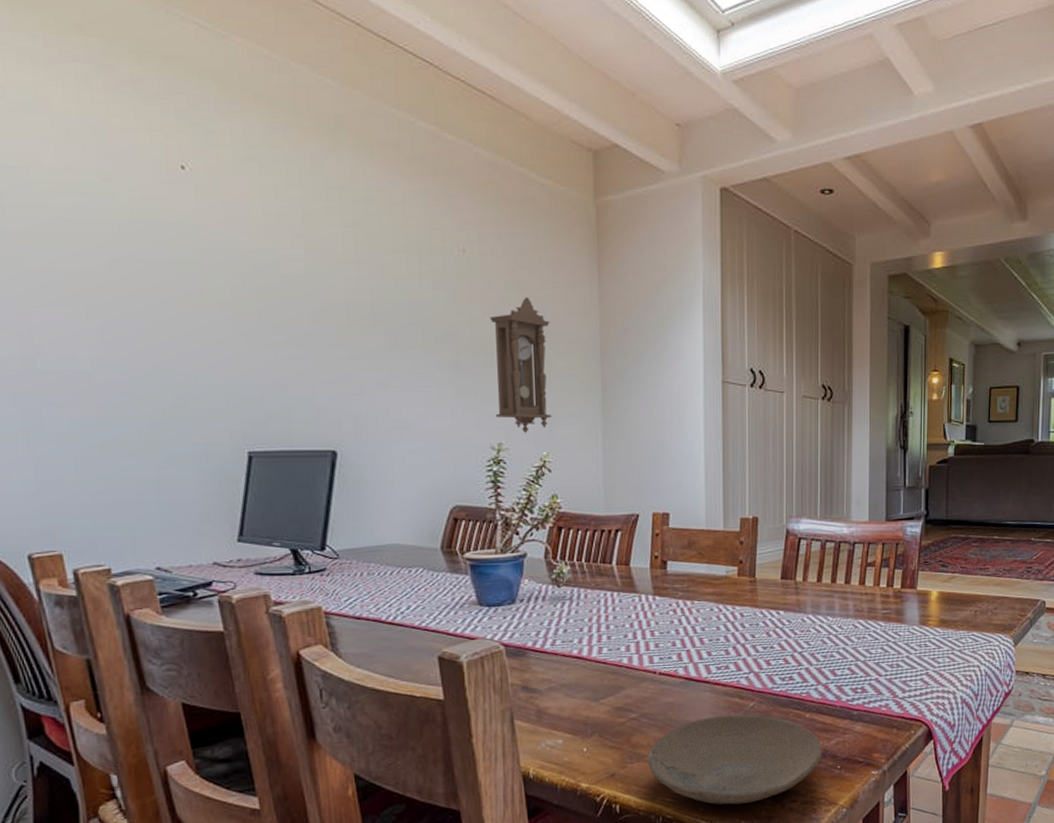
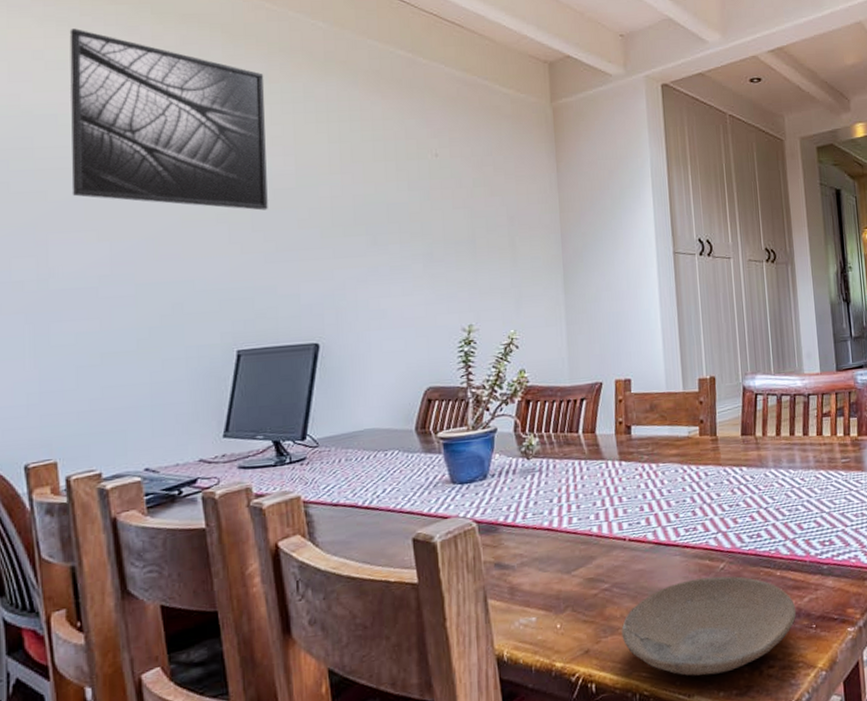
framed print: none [33,62,276,299] -> present [69,29,268,211]
pendulum clock: present [489,297,552,433] -> none [459,190,518,313]

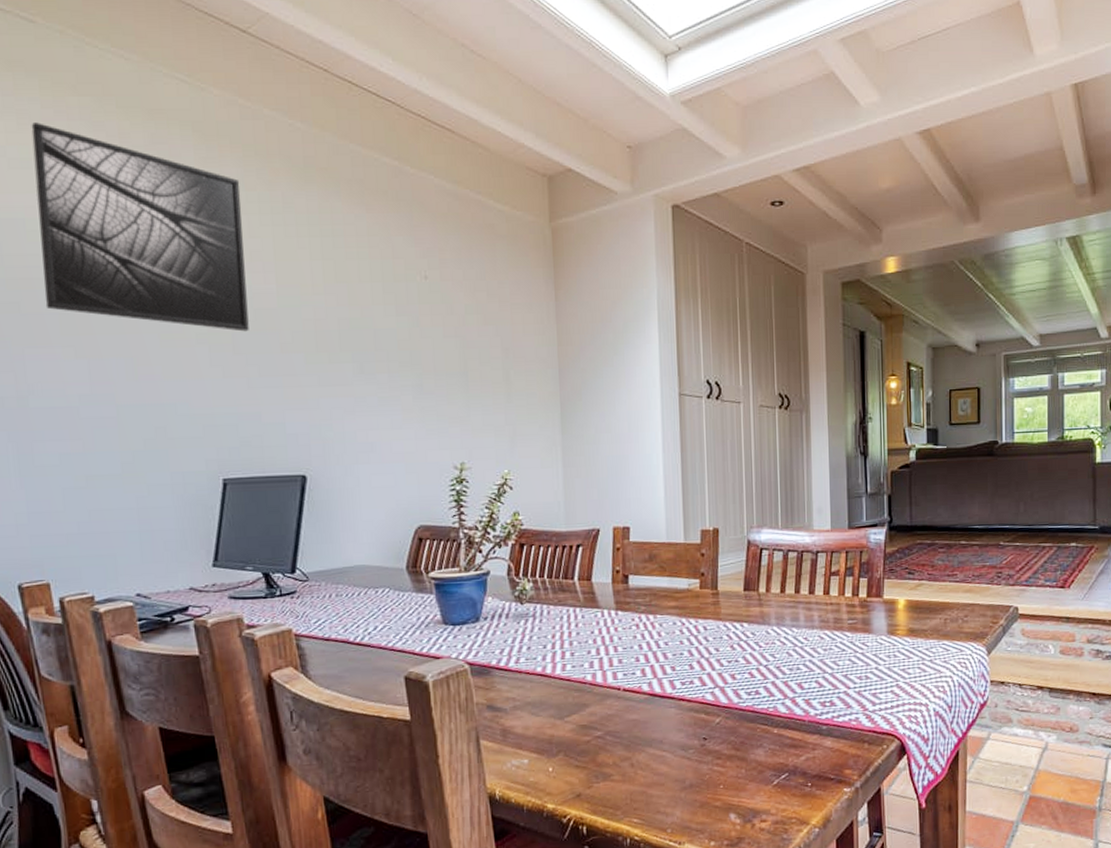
plate: present [621,576,797,676] -> none [613,730,792,825]

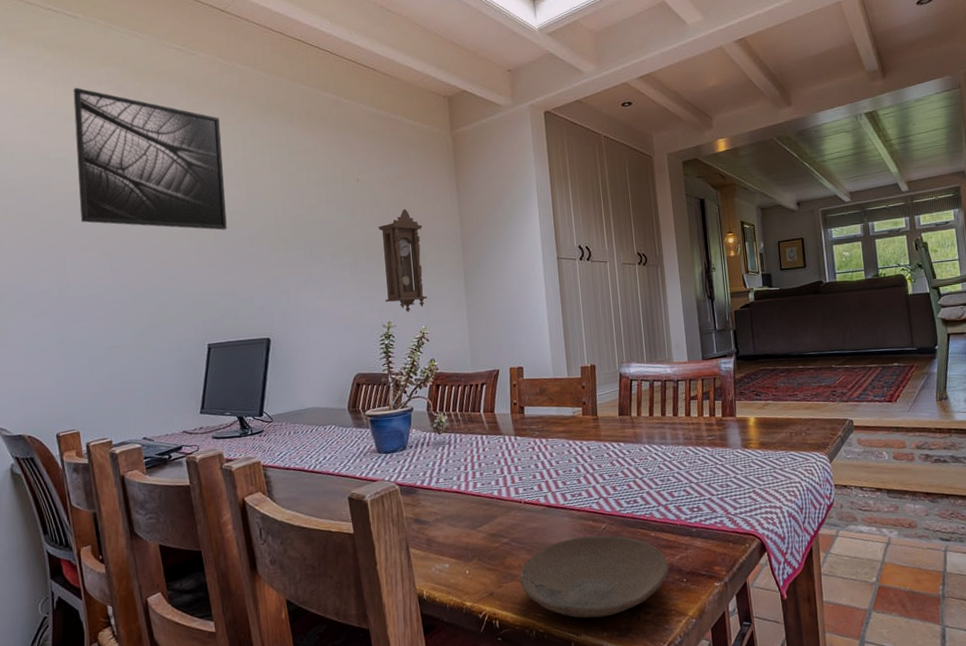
pendulum clock: none [451,319,513,452] -> present [378,208,428,312]
plate: none [613,730,792,825] -> present [519,535,669,618]

